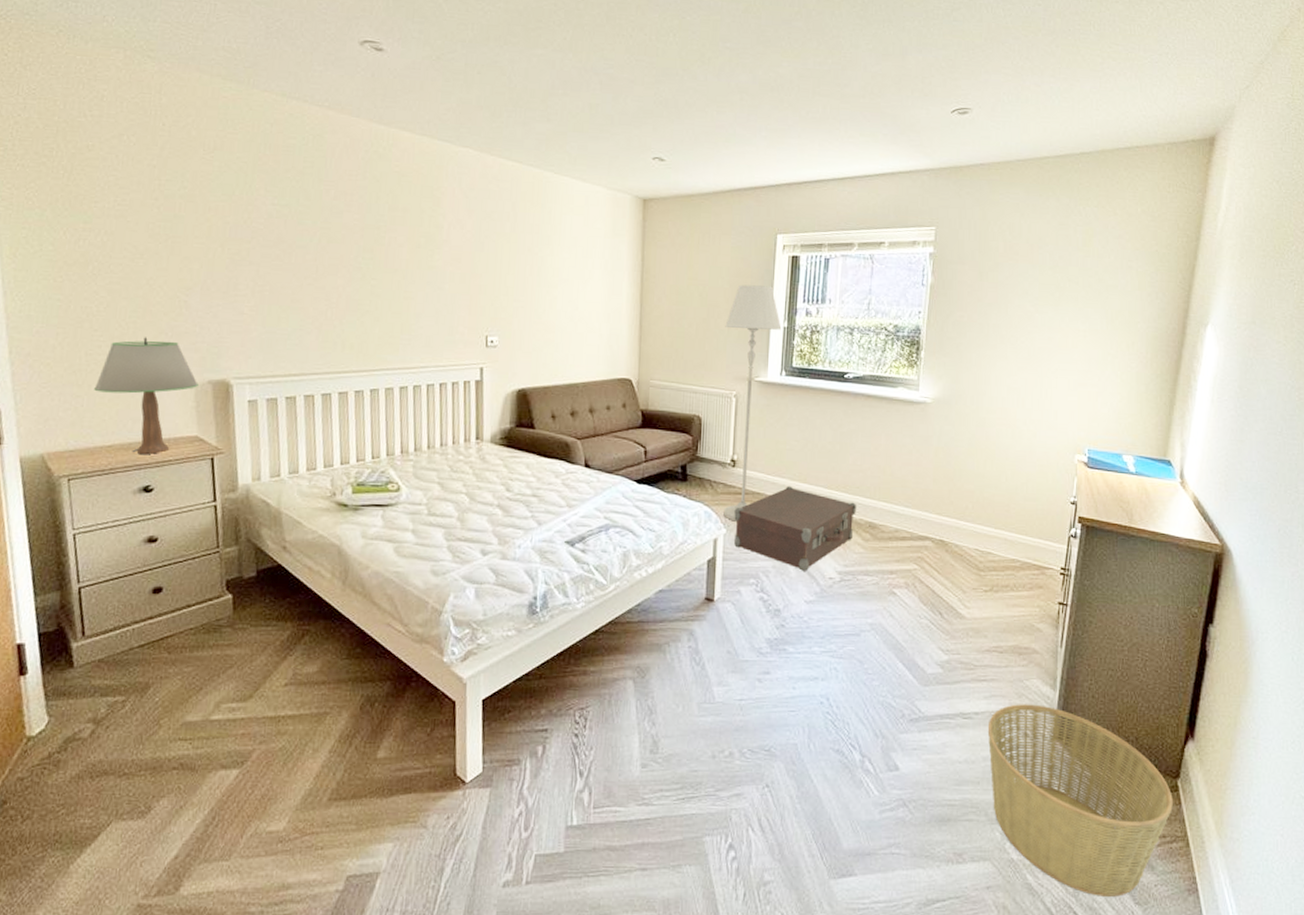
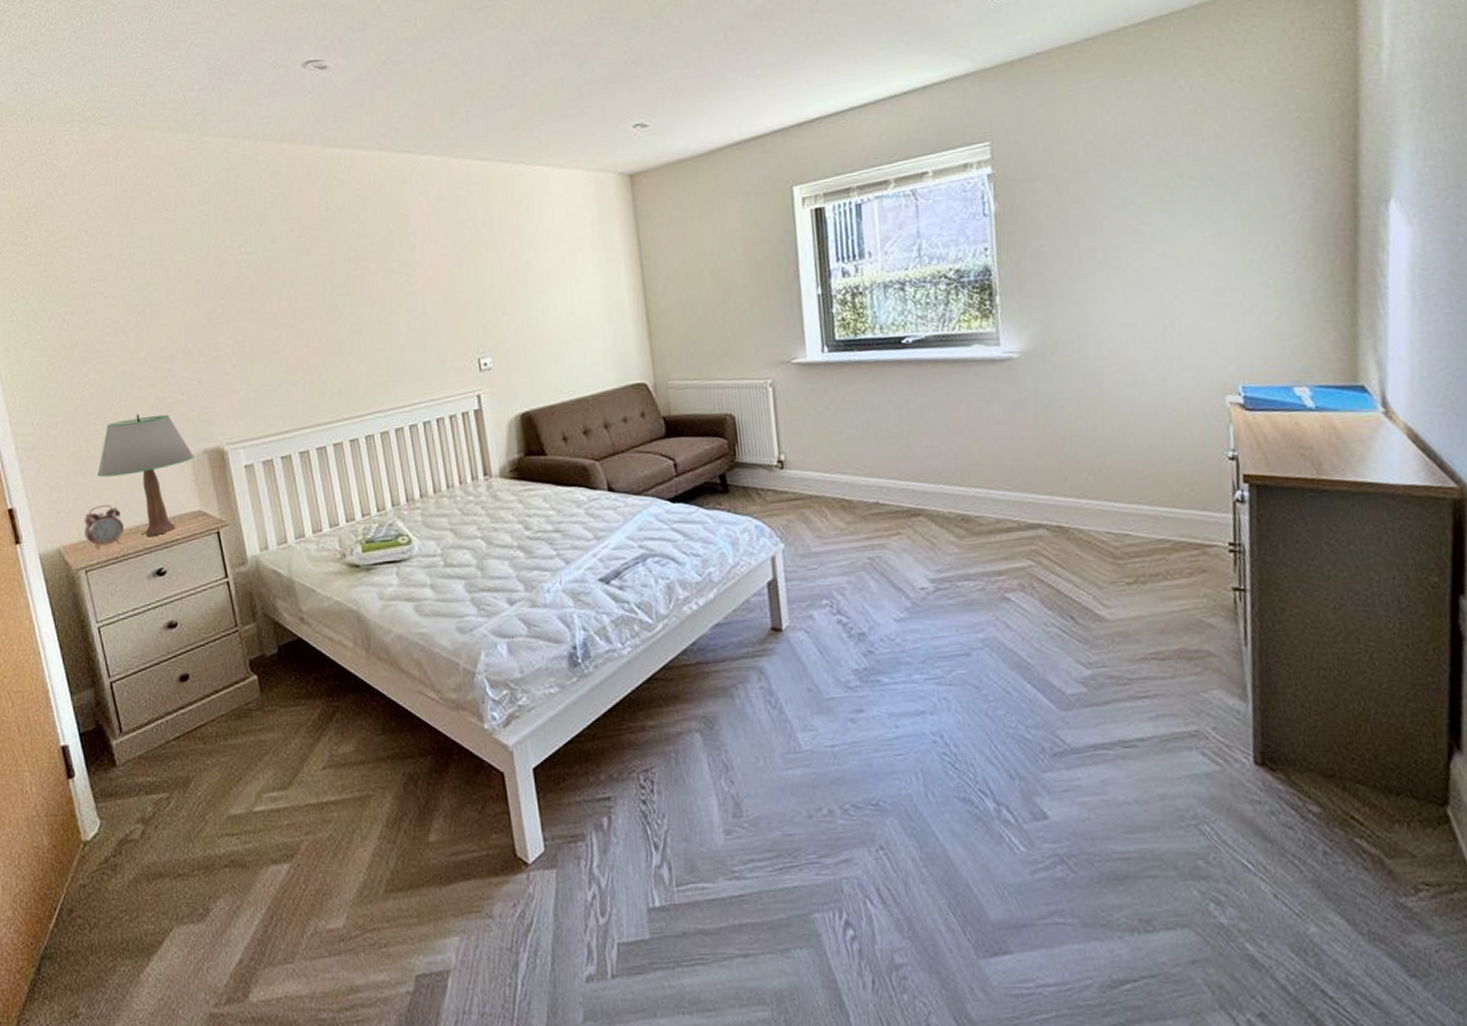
alarm clock: none [72,419,115,460] -> present [84,505,124,549]
floor lamp: present [723,284,782,522] -> none [746,249,815,534]
suitcase: present [734,486,857,571] -> none [790,482,943,584]
basket: present [987,704,1173,897] -> none [1159,722,1446,968]

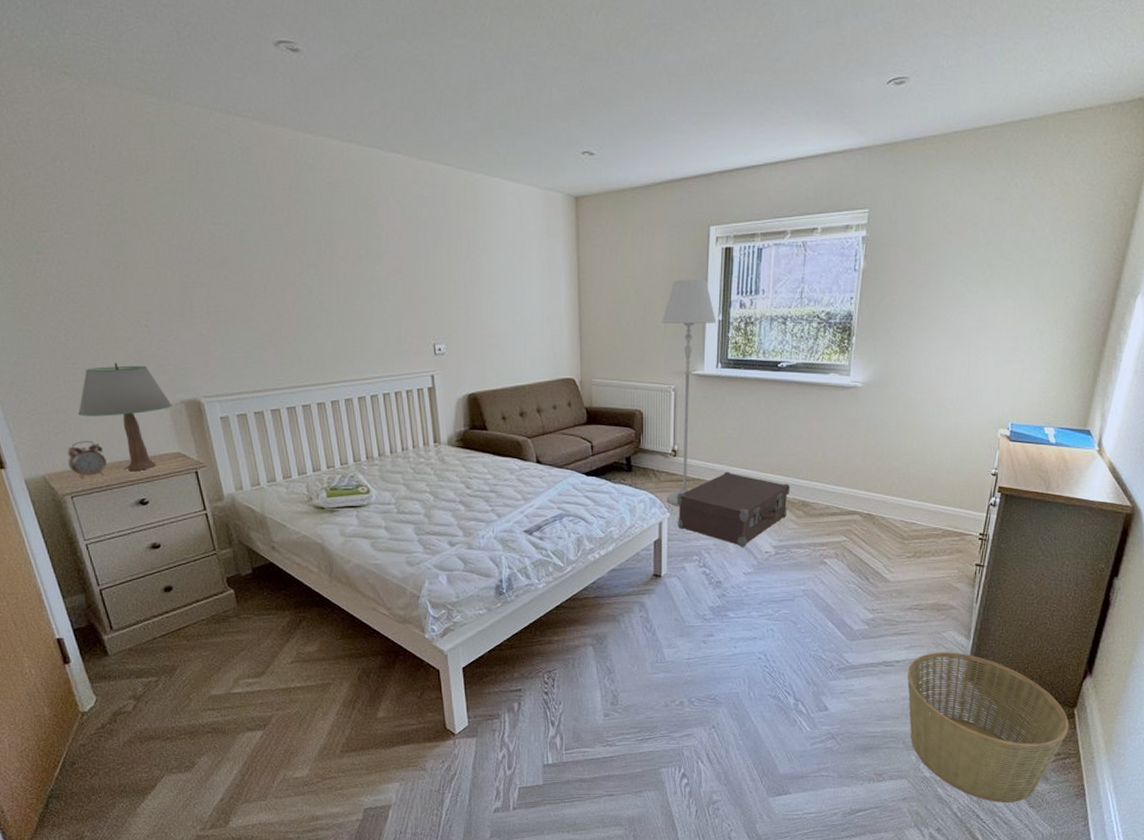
floor lamp: none [746,249,815,534] -> present [662,280,717,506]
suitcase: none [790,482,943,584] -> present [677,471,791,547]
basket: none [1159,722,1446,968] -> present [907,652,1069,803]

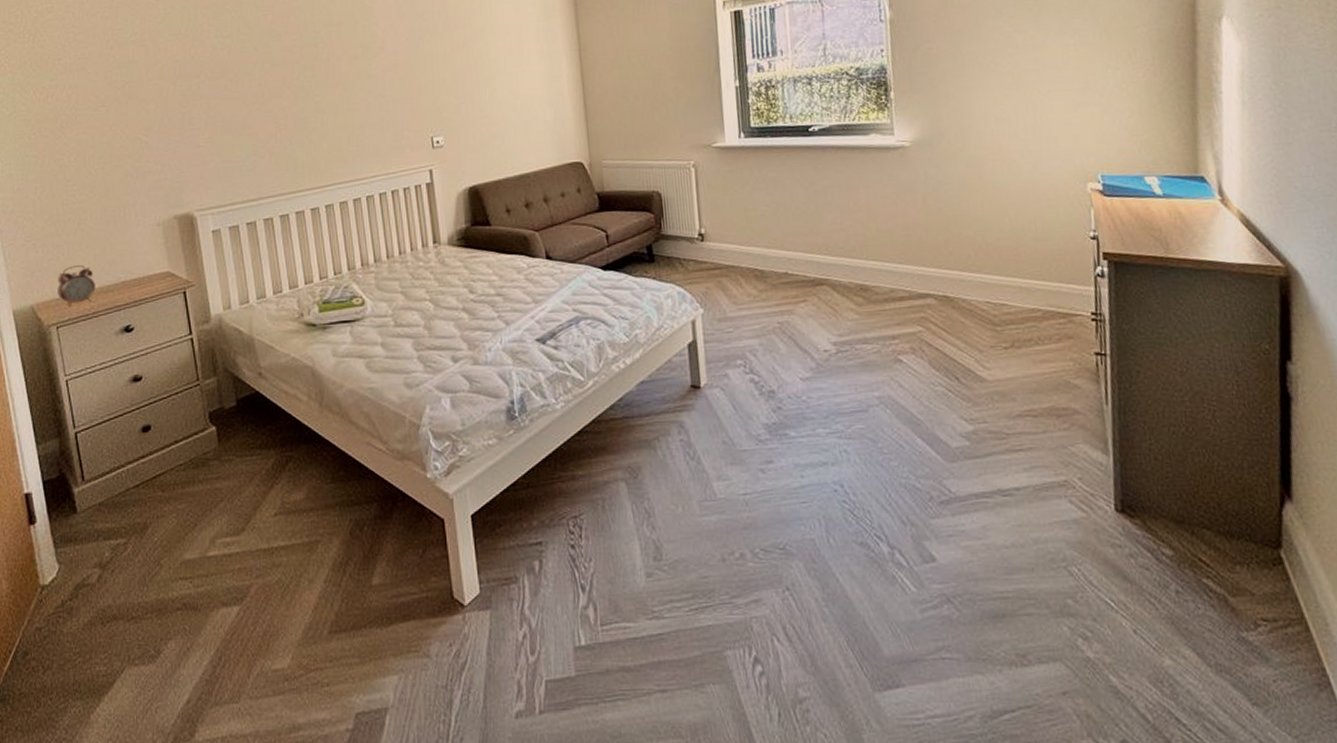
table lamp: present [78,362,172,471] -> none [72,181,165,295]
floor lamp: present [662,280,717,506] -> none [673,46,734,300]
suitcase: present [677,471,791,547] -> none [709,254,844,346]
basket: present [907,652,1069,803] -> none [1033,473,1280,698]

